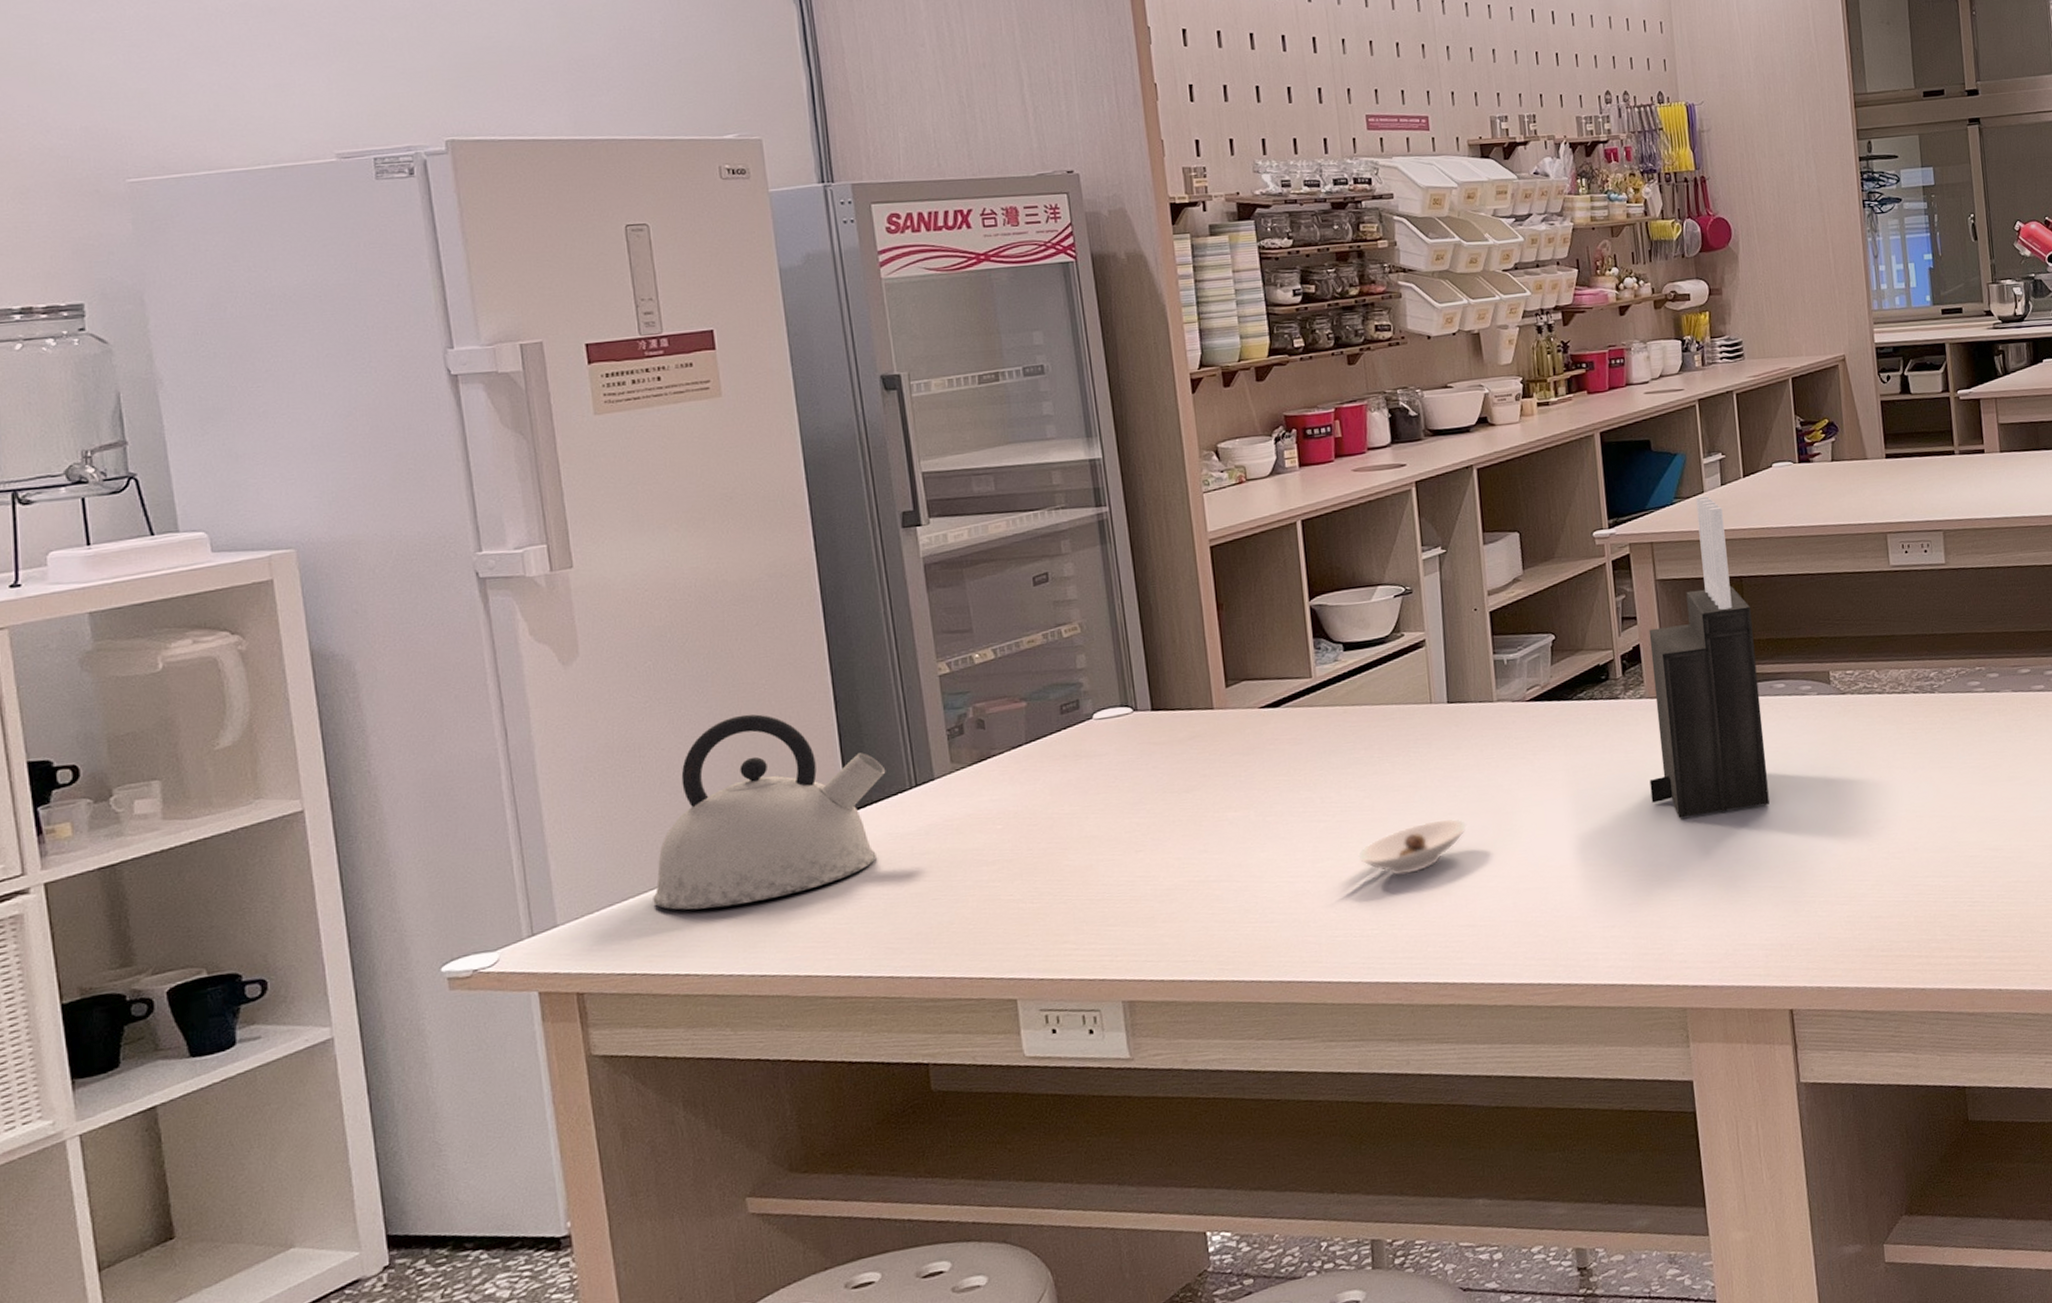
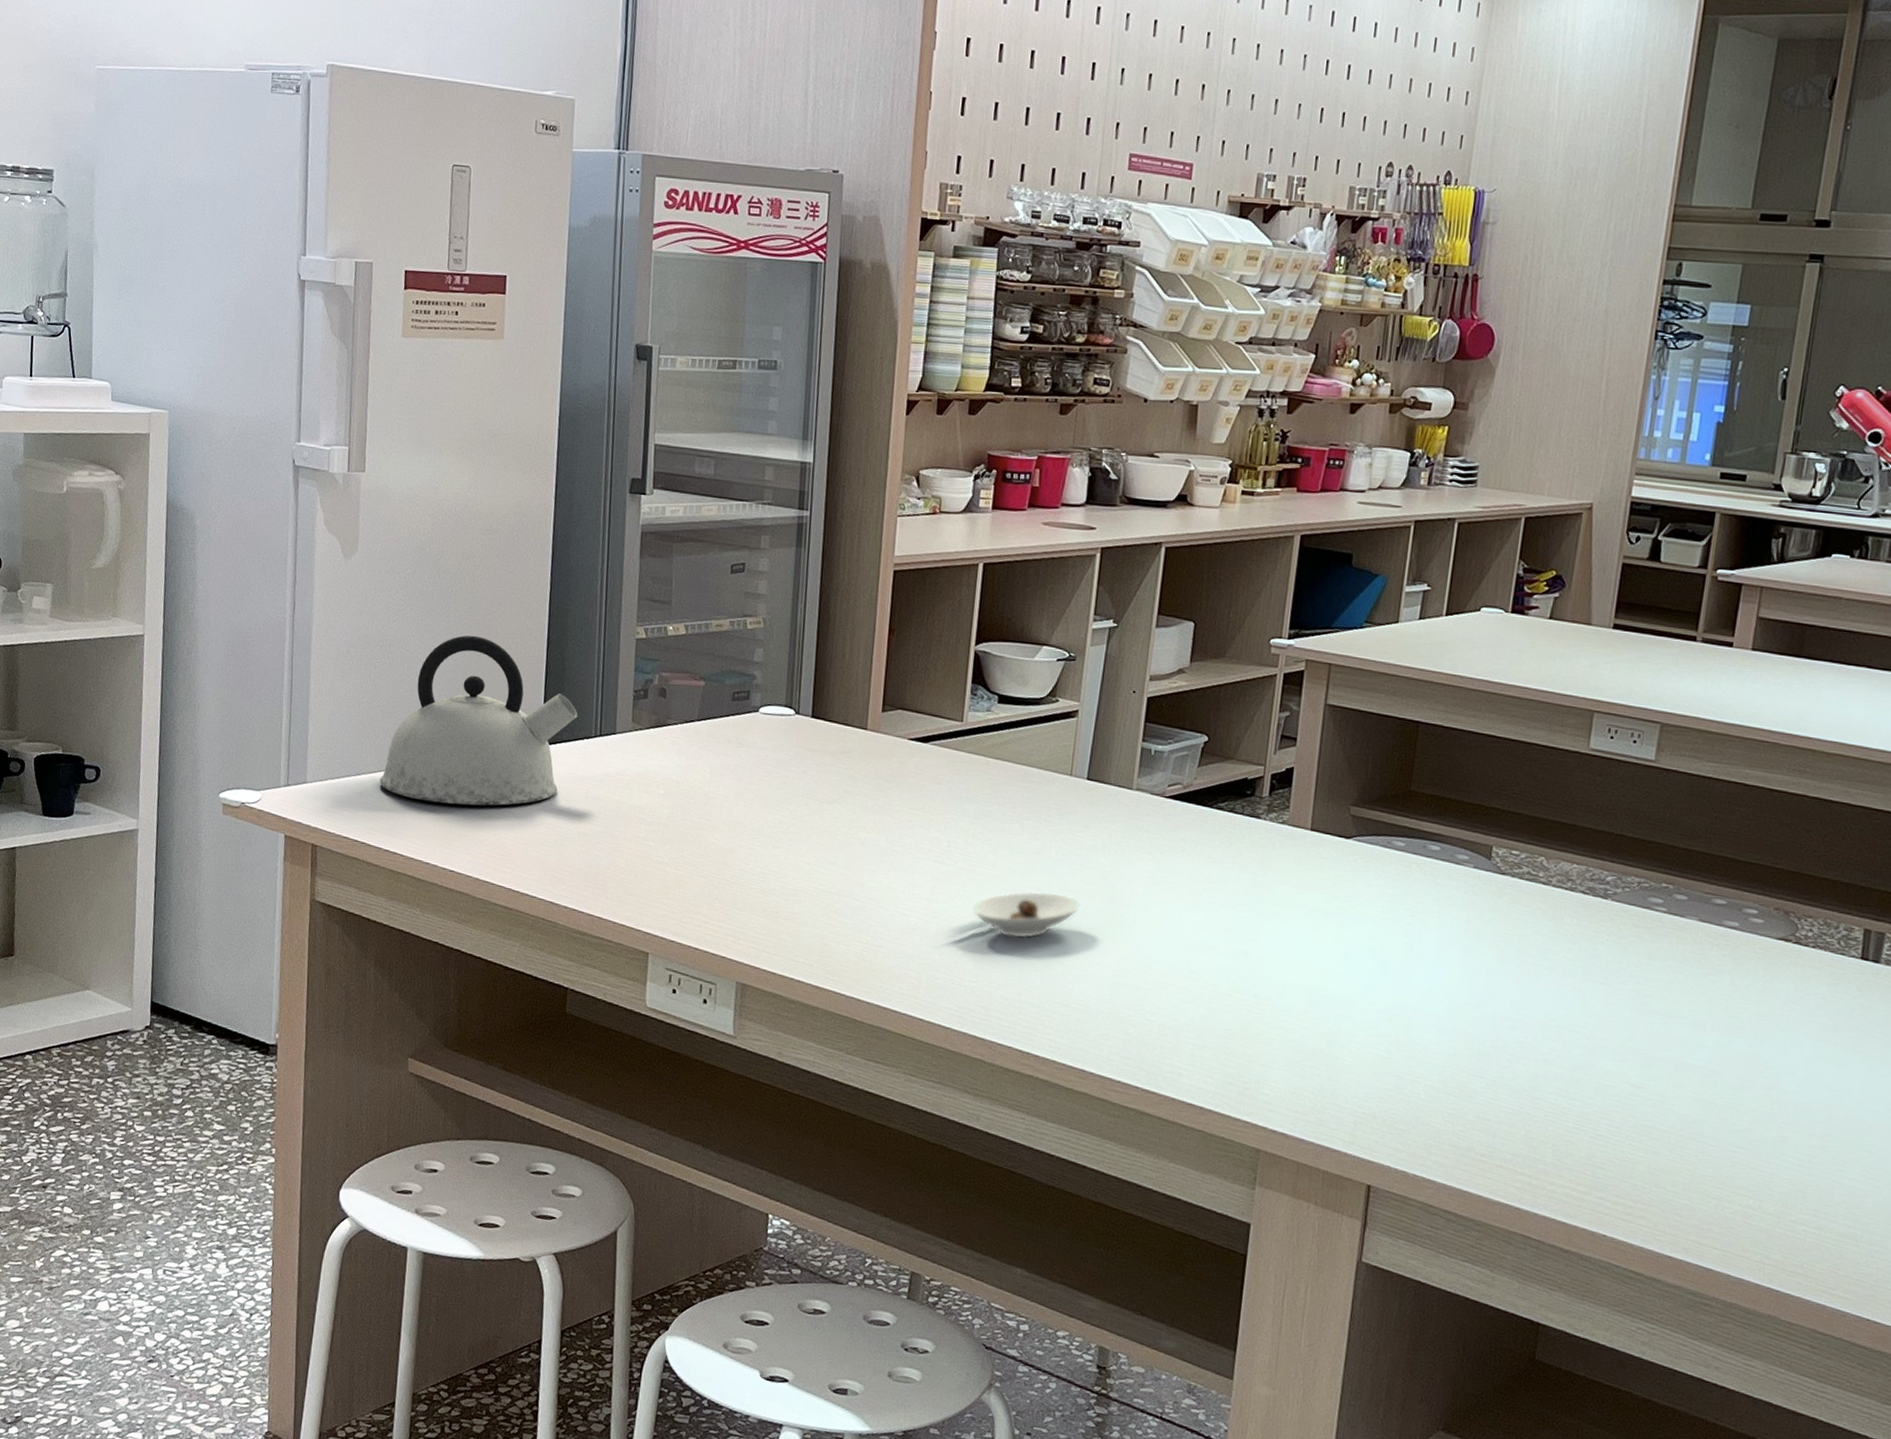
knife block: present [1648,495,1770,819] -> none [1270,625,1421,969]

